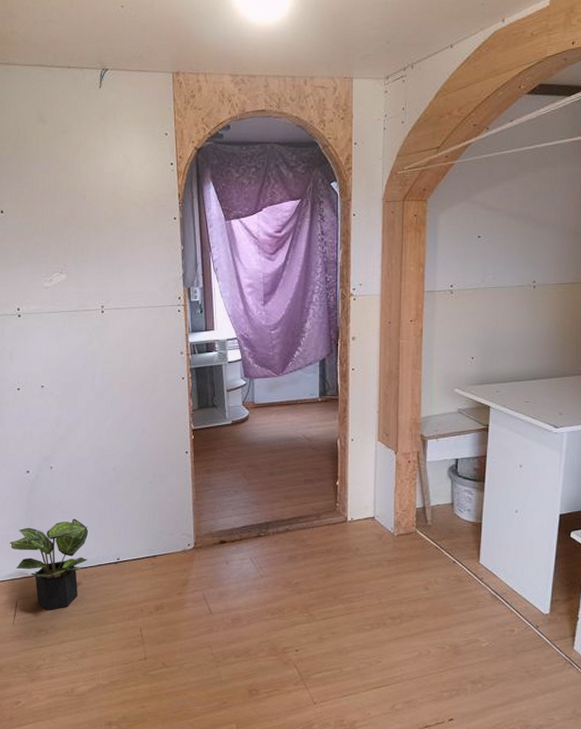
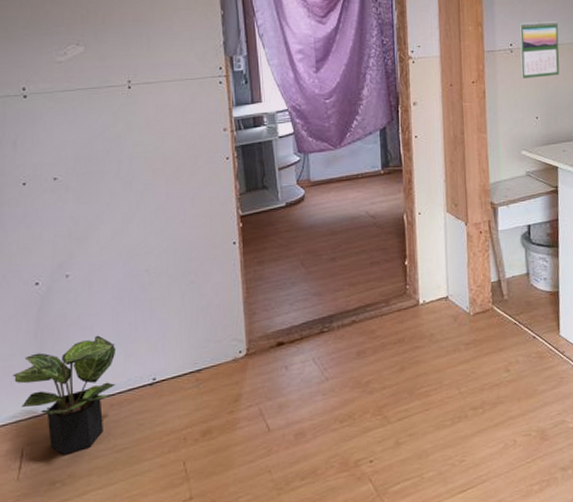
calendar: none [460,263,501,319] -> present [520,21,560,78]

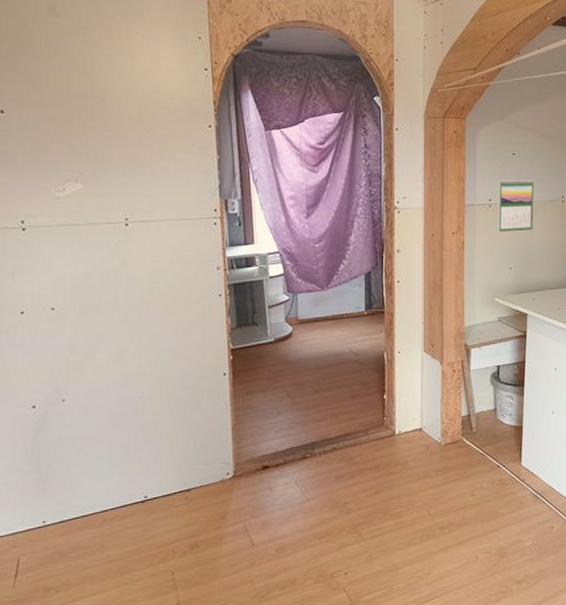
potted plant: present [13,335,117,455] -> none [10,456,110,564]

